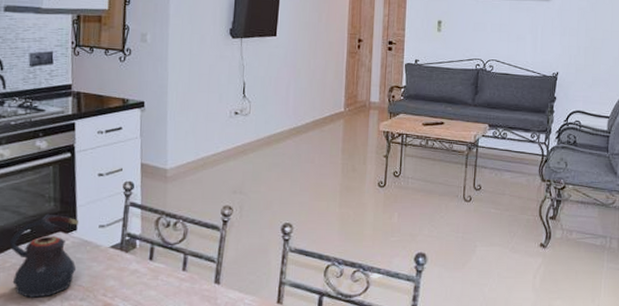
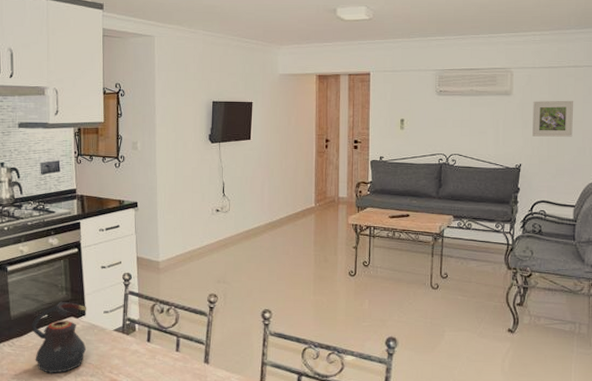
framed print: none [570,8,611,47] -> present [532,100,574,137]

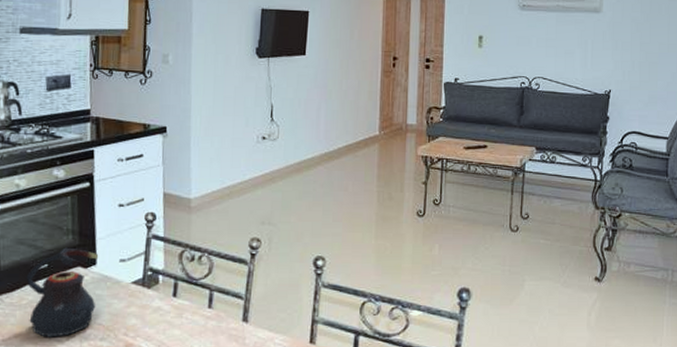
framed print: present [532,100,574,137] -> none [623,20,668,61]

